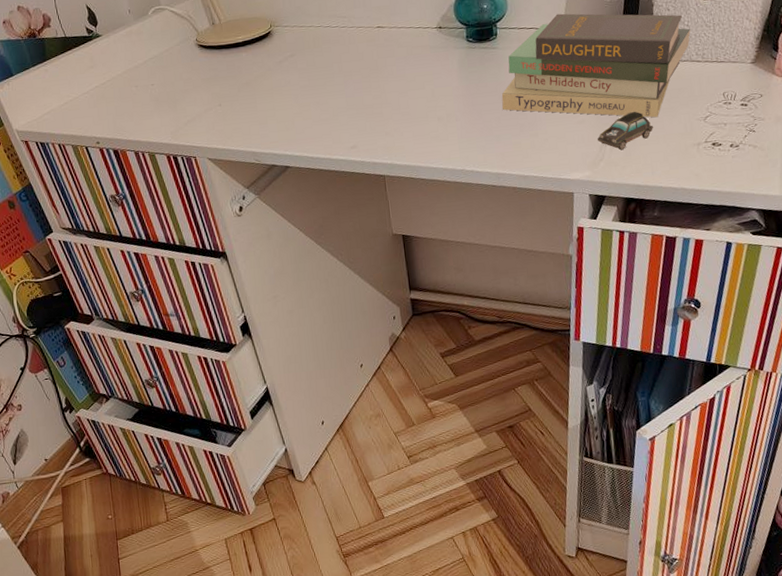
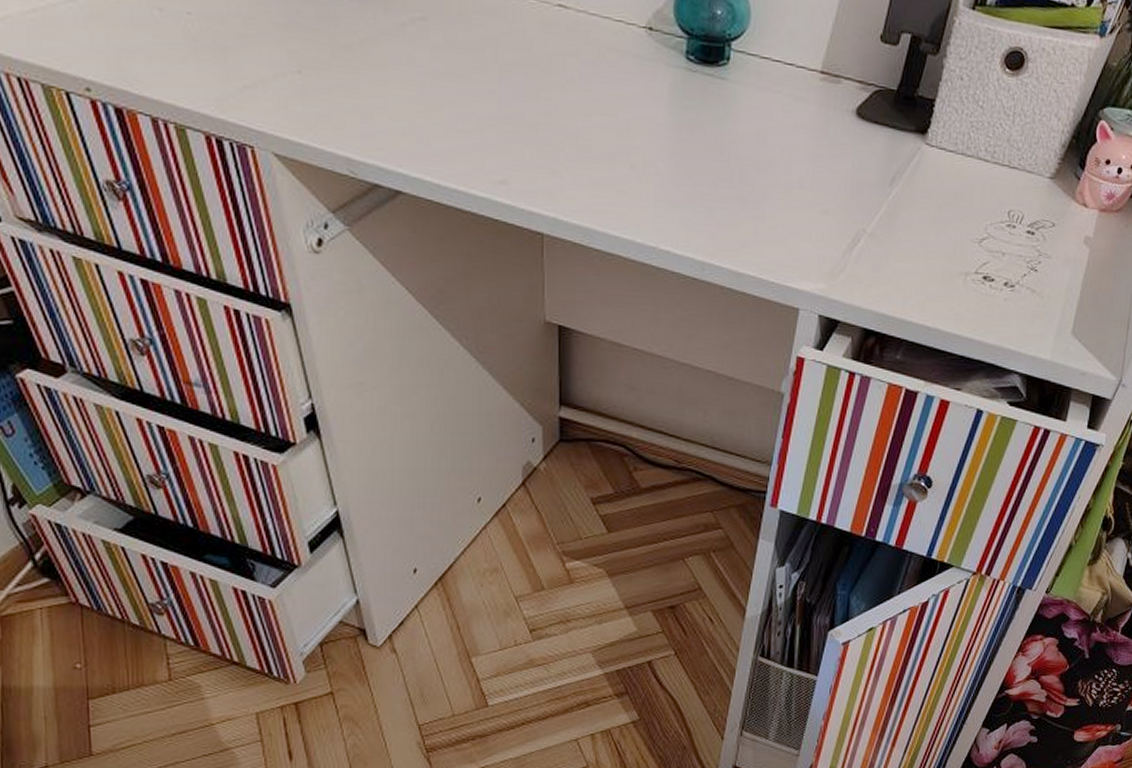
books: present [501,13,691,118] -> none [722,48,984,227]
toy car: present [598,111,653,151] -> none [842,211,915,263]

